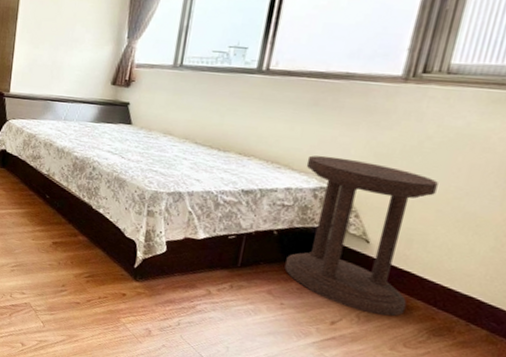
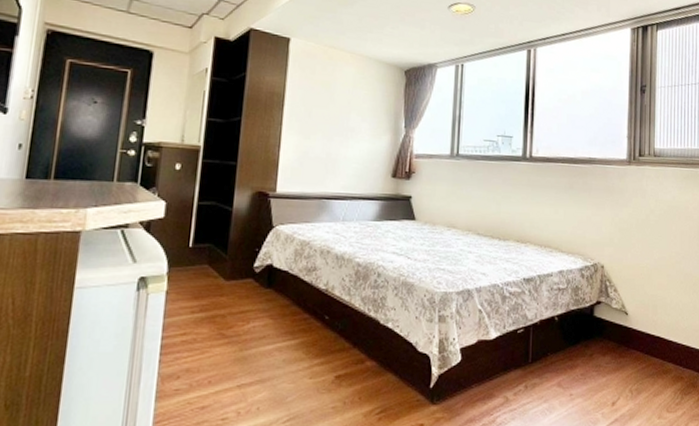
side table: present [284,155,438,317] -> none [568,235,664,386]

